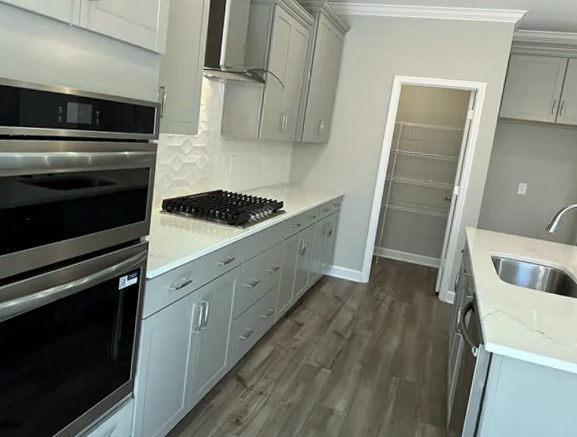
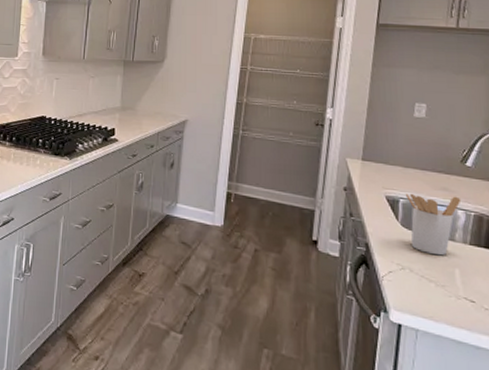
utensil holder: none [505,253,543,301] -> present [405,193,461,256]

